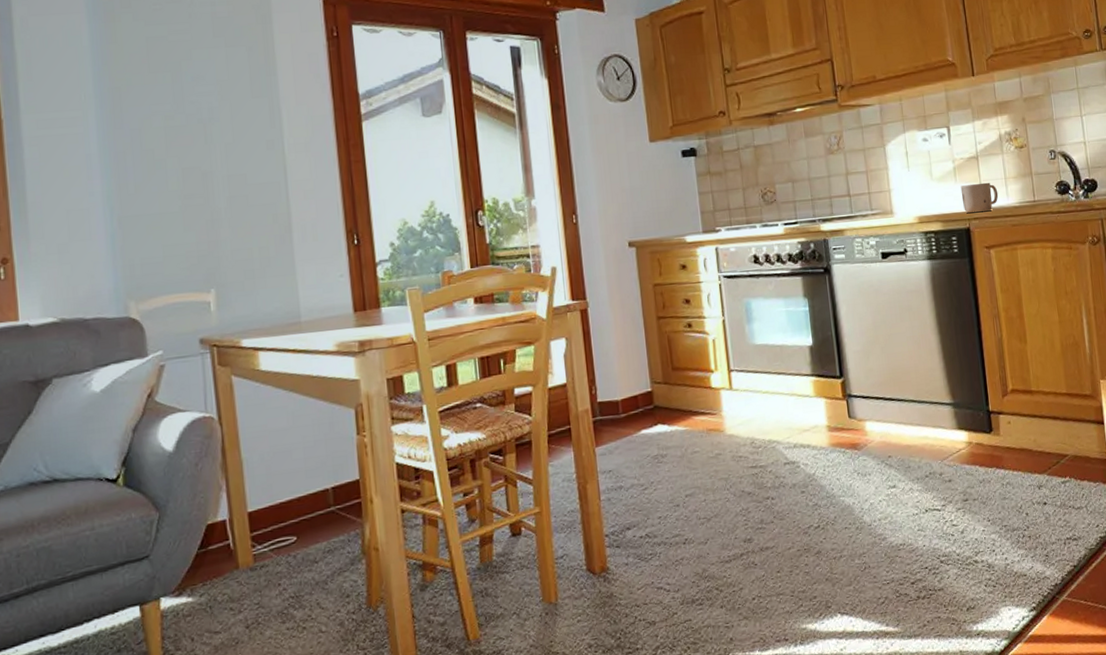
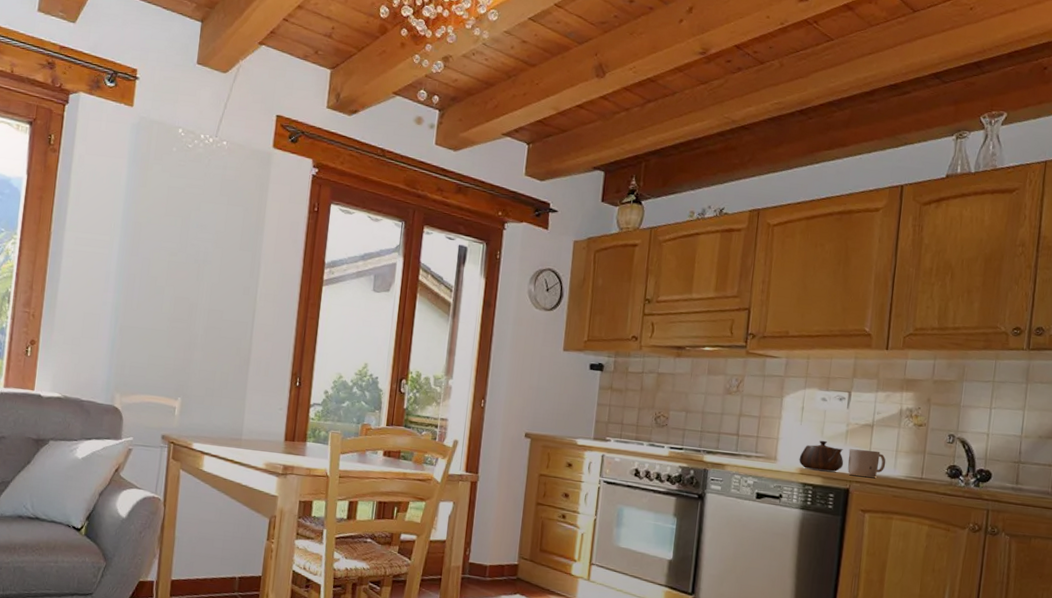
teapot: none [914,182,959,217] -> present [799,440,844,473]

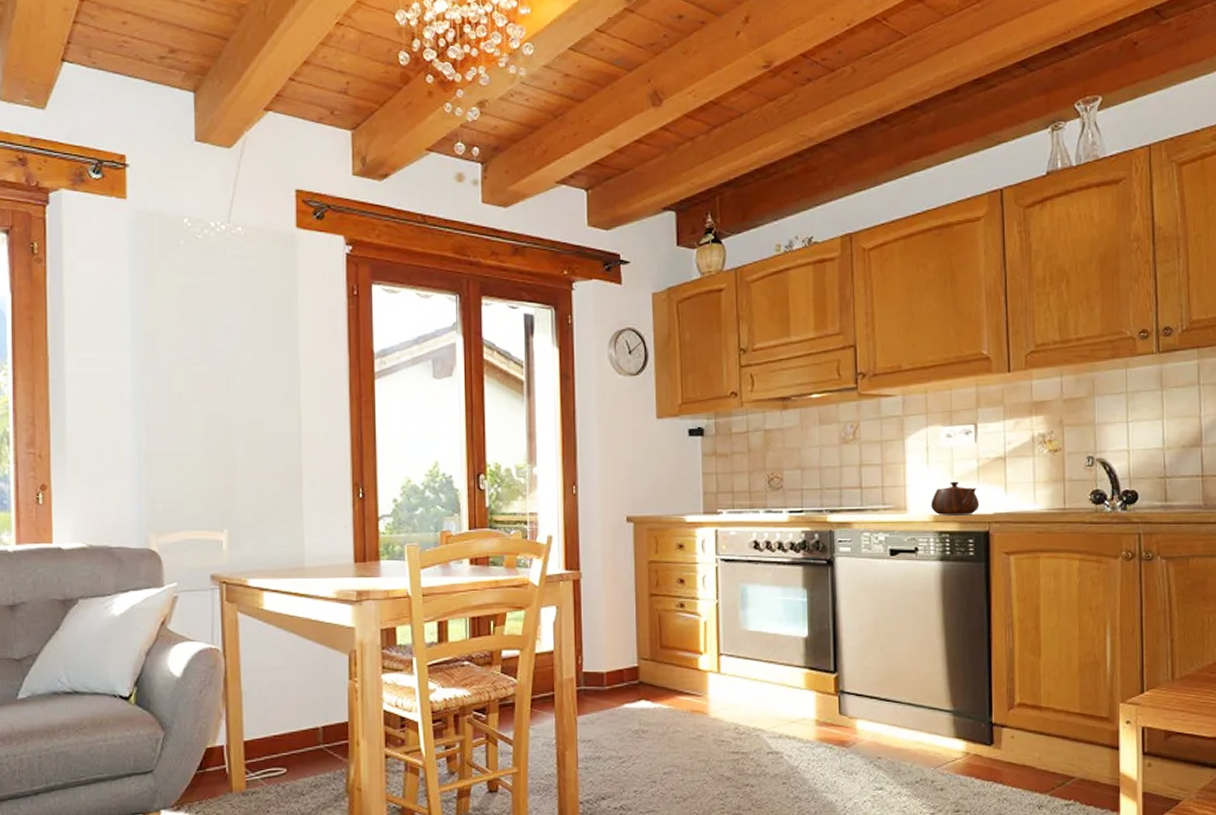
mug: present [847,449,886,478] -> none [983,485,1025,515]

